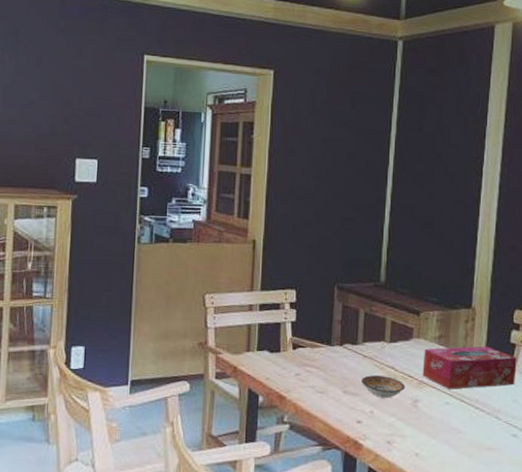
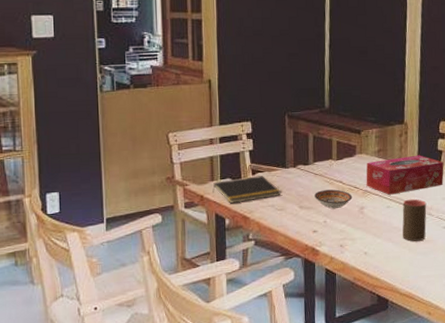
notepad: none [247,351,324,380] -> present [212,176,282,204]
cup: none [461,397,494,448] -> present [402,199,427,241]

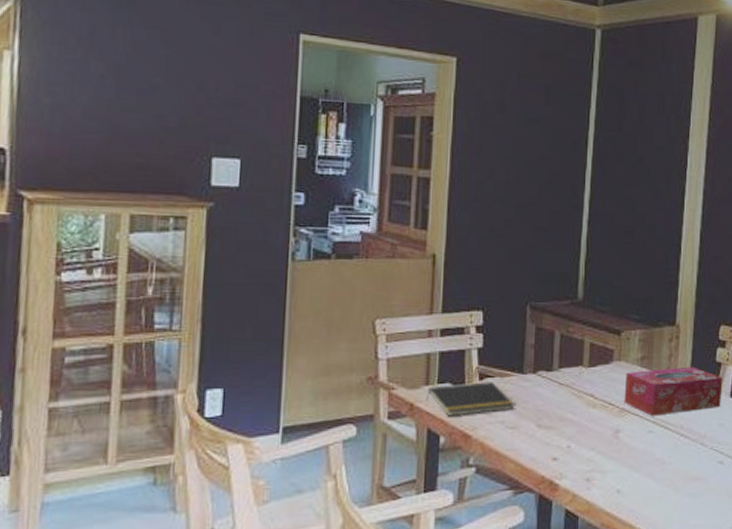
bowl: present [315,189,353,210] -> none [557,405,606,431]
cup: present [402,199,427,241] -> none [666,423,699,479]

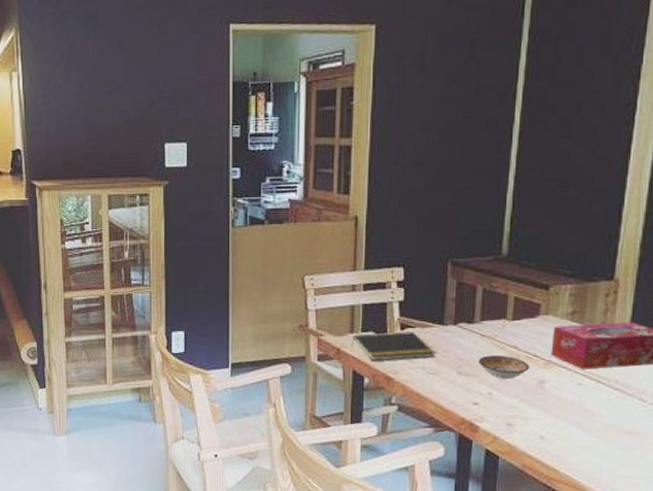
bowl: none [557,405,606,431] -> present [479,355,530,380]

